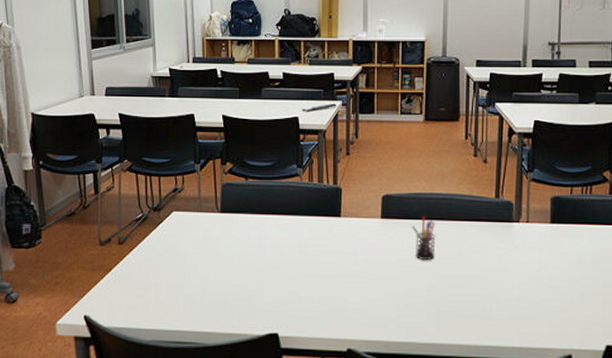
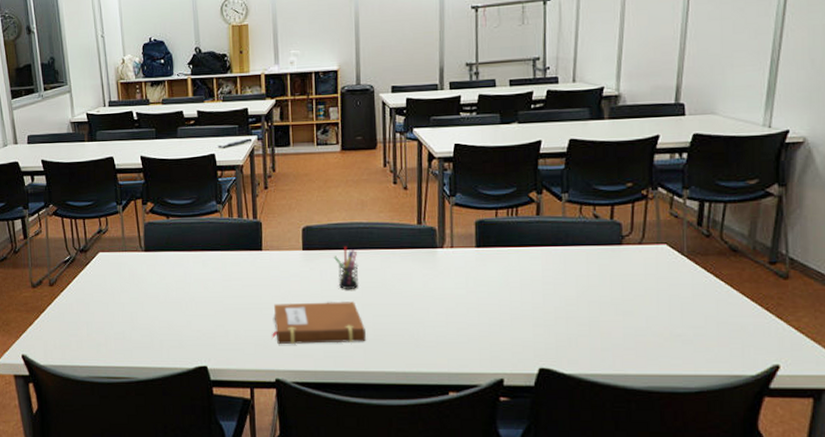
notebook: none [346,271,439,314] -> present [272,301,366,344]

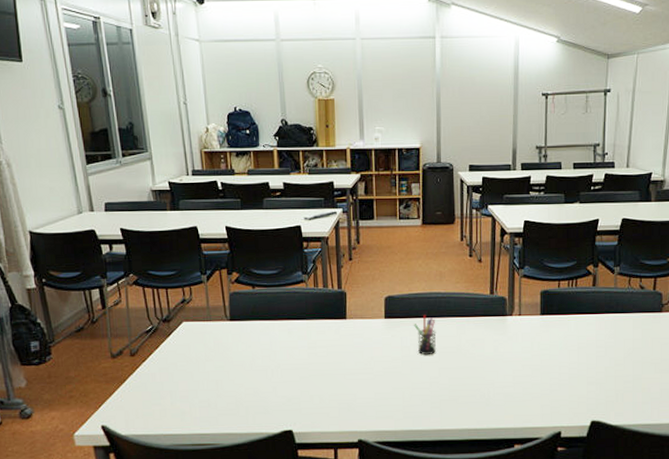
notebook: present [272,301,366,344] -> none [355,366,442,407]

